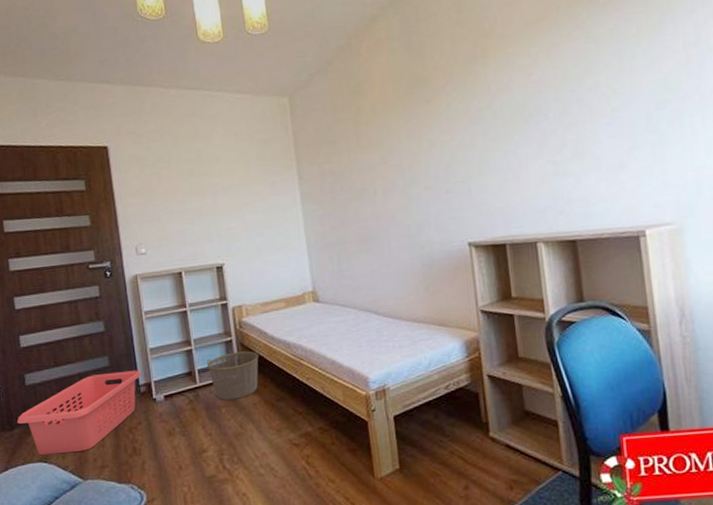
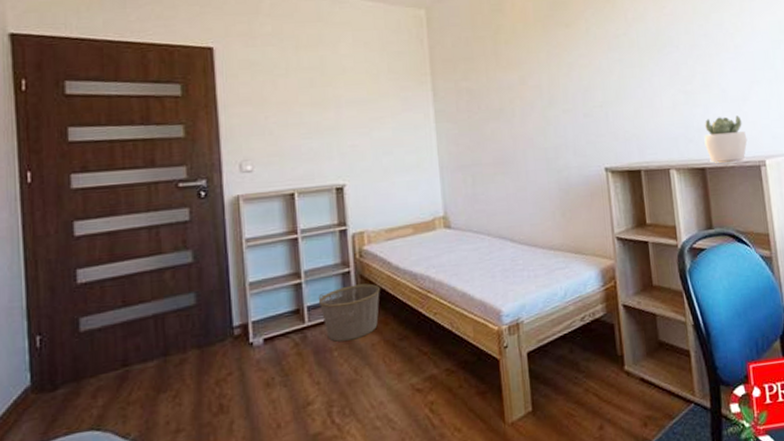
laundry basket: present [16,370,141,456] -> none [62,308,236,422]
succulent plant: none [575,184,625,234] -> present [704,115,748,162]

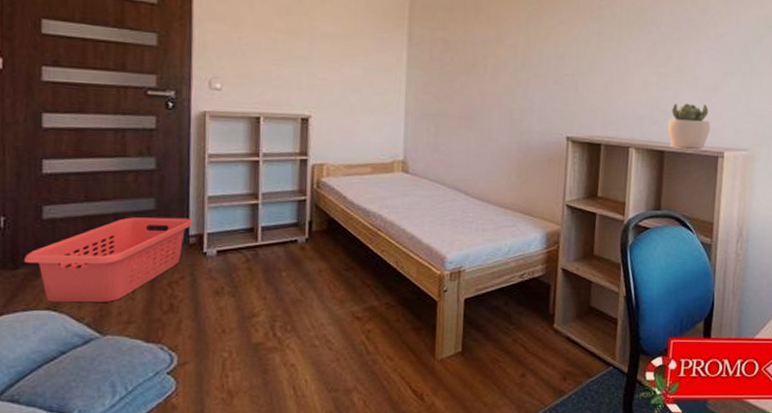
laundry basket: none [62,308,236,422] -> present [23,216,193,303]
basket: present [318,283,381,342] -> none [272,213,334,264]

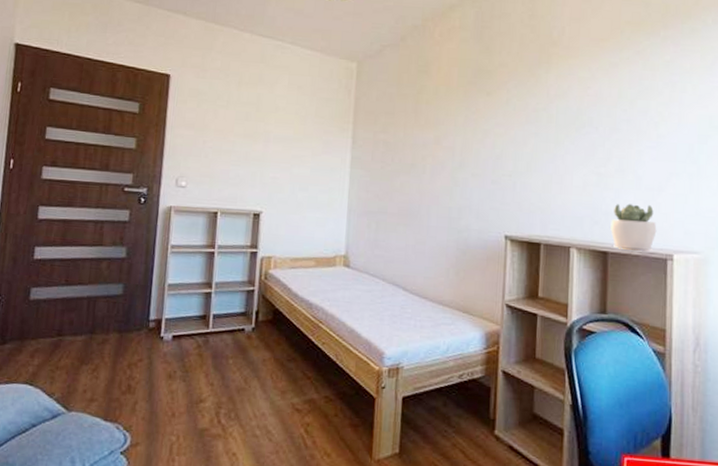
laundry basket: present [23,216,193,303] -> none [10,301,154,380]

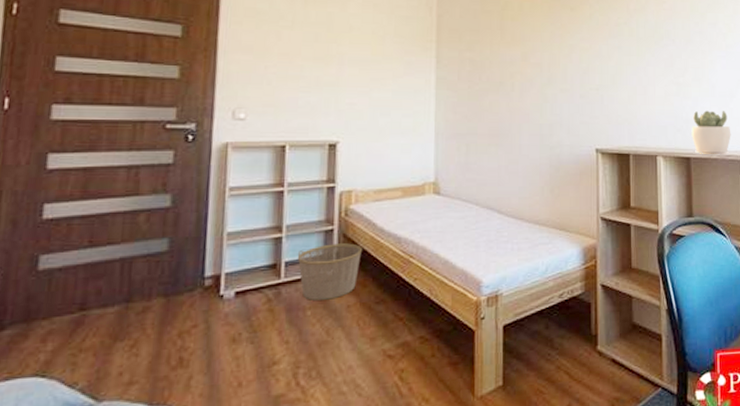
basket: none [223,303,279,352] -> present [297,243,363,300]

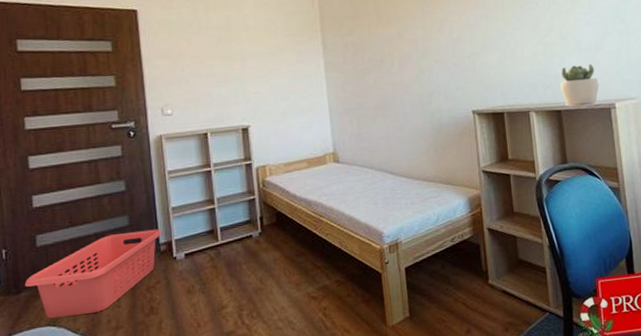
laundry basket: none [10,258,210,367] -> present [24,229,162,319]
basket: present [297,243,363,300] -> none [229,209,281,257]

